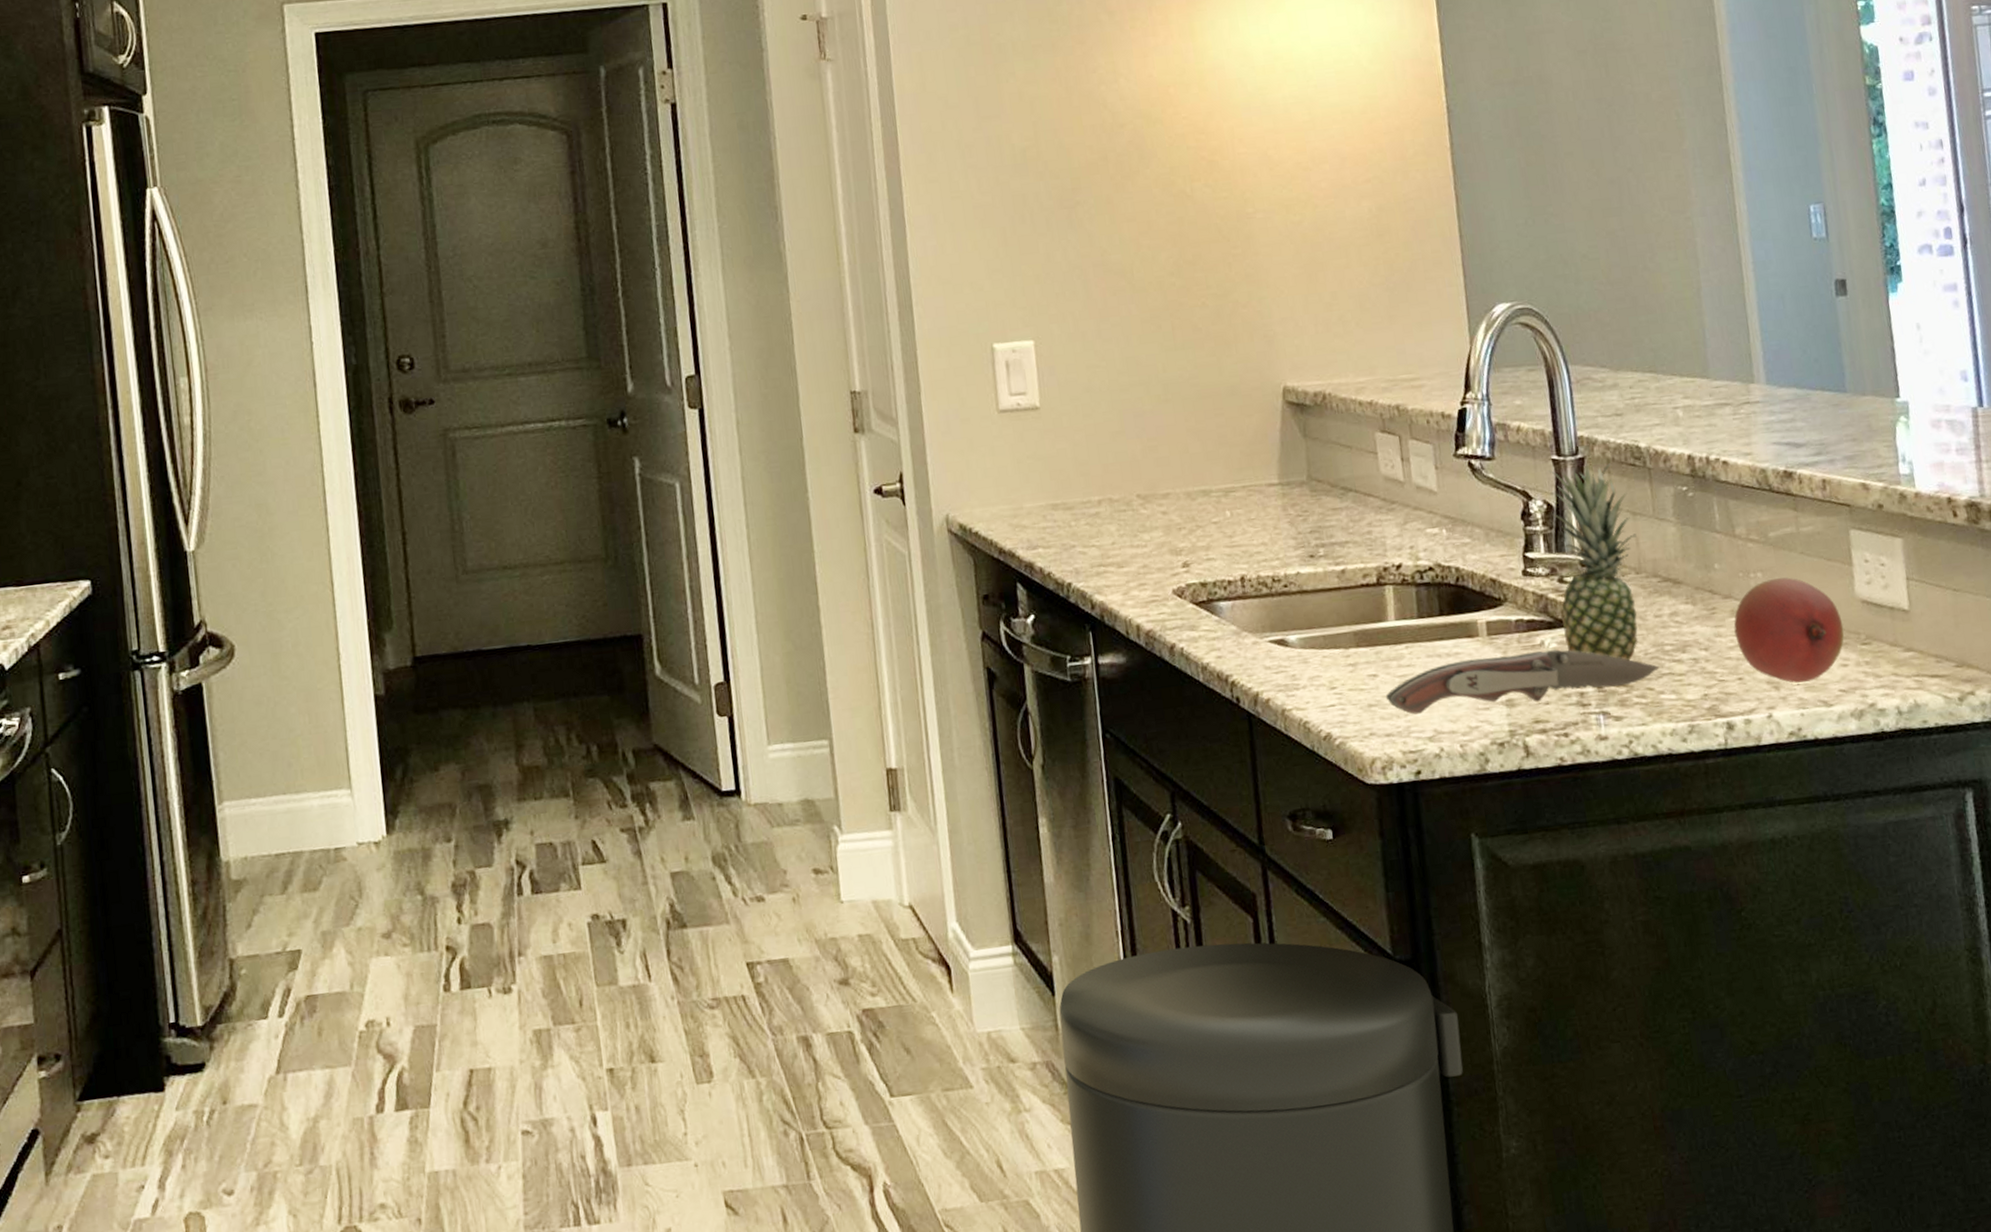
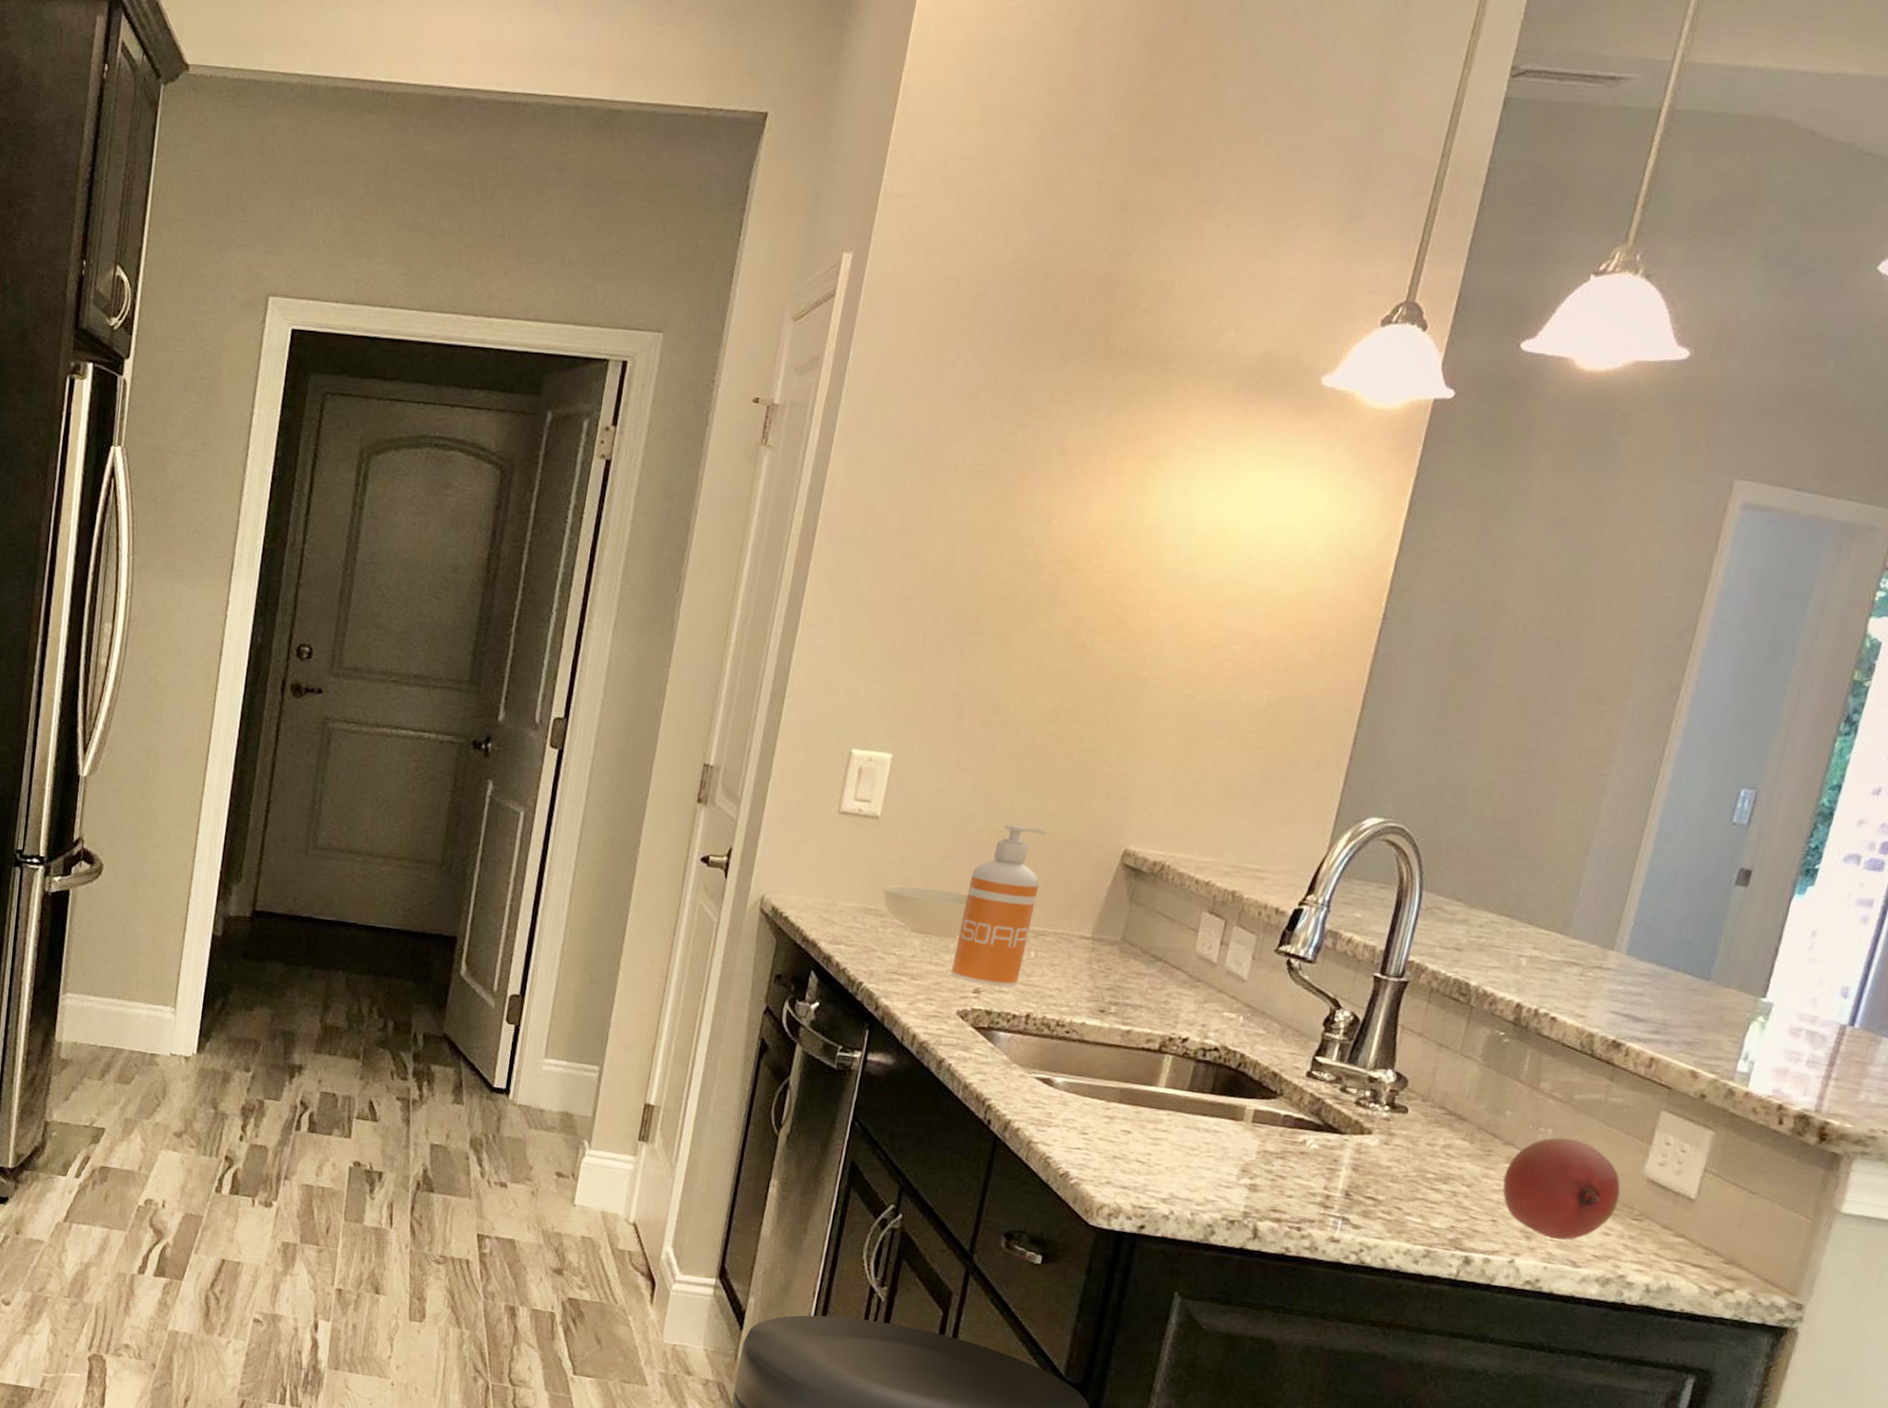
bowl: none [1063,467,1153,519] -> present [882,885,968,939]
soap dispenser: none [1145,384,1223,558] -> present [950,824,1047,988]
knife: present [1385,649,1660,715] -> none [1132,1138,1415,1200]
fruit: present [1548,463,1638,661] -> none [1328,986,1441,1178]

